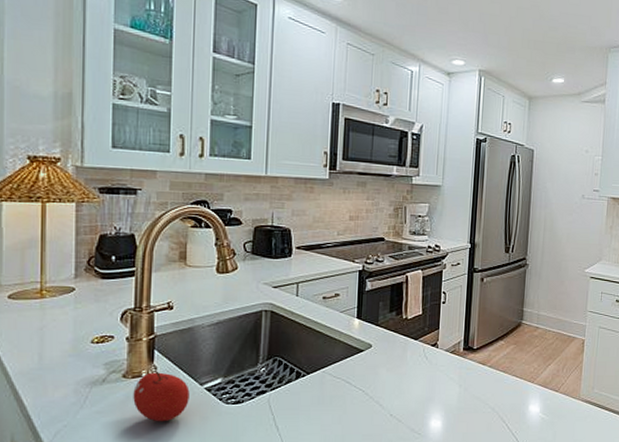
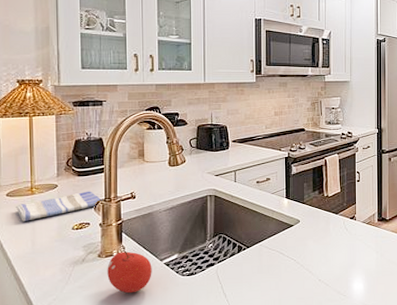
dish towel: none [19,297,131,330] -> present [15,191,102,221]

